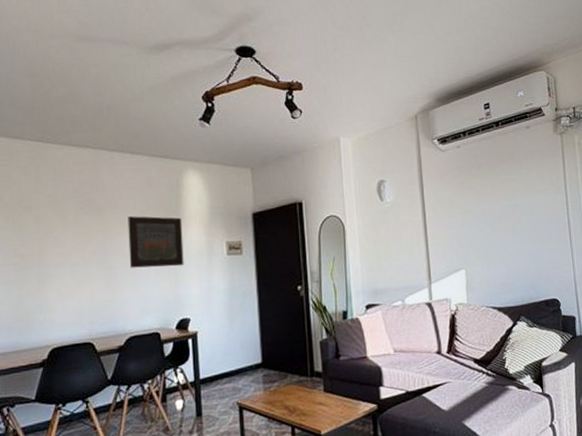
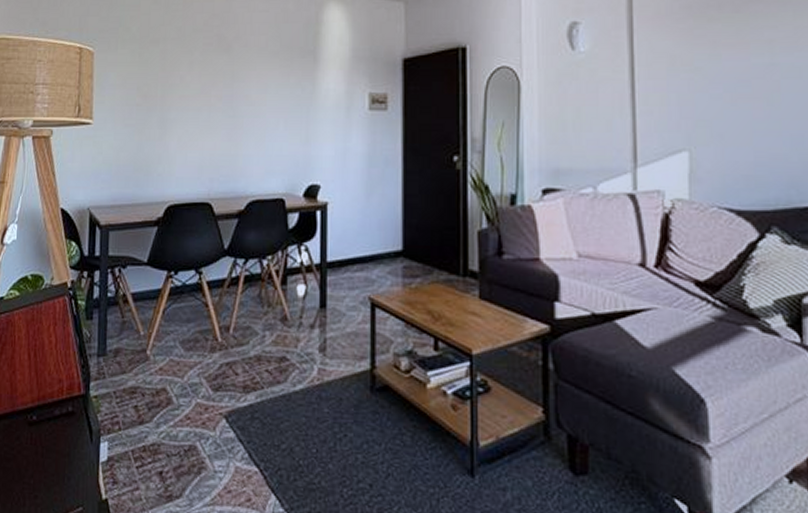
wall art: present [128,216,184,268] -> none [256,56,319,120]

